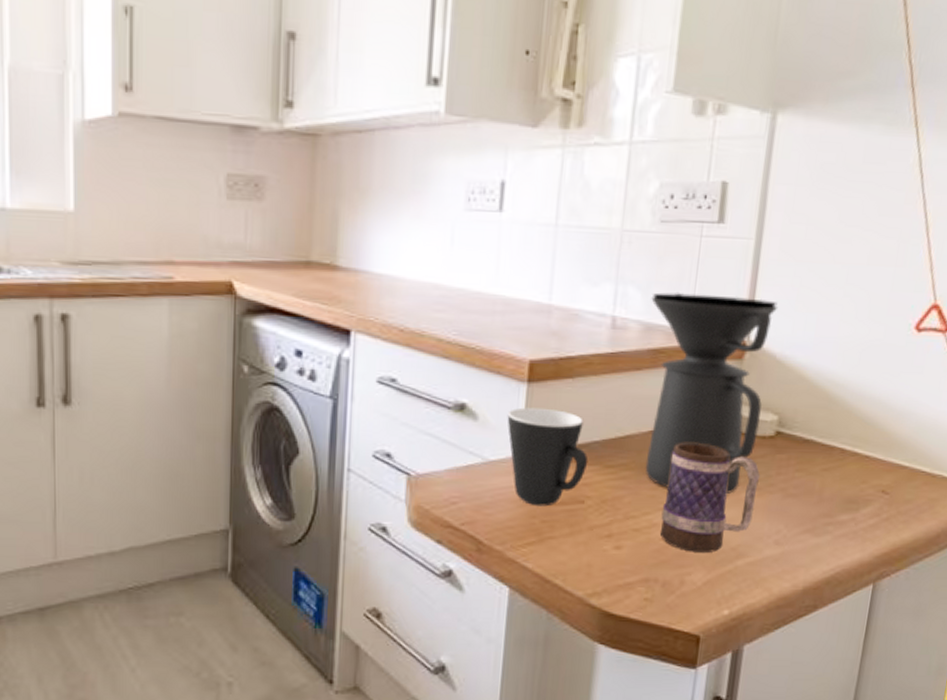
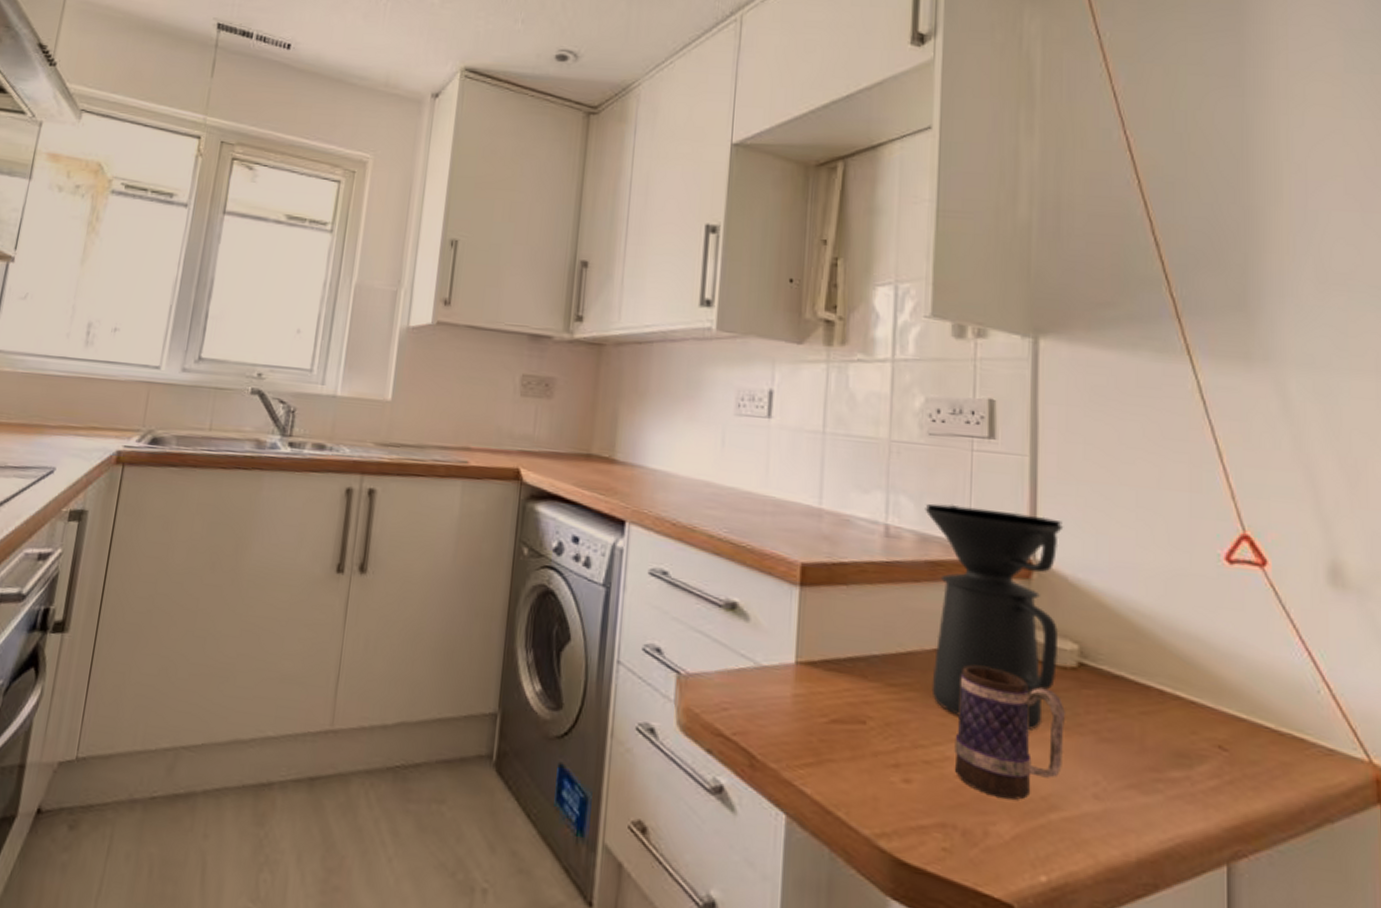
mug: present [507,407,588,507] -> none [779,611,868,724]

